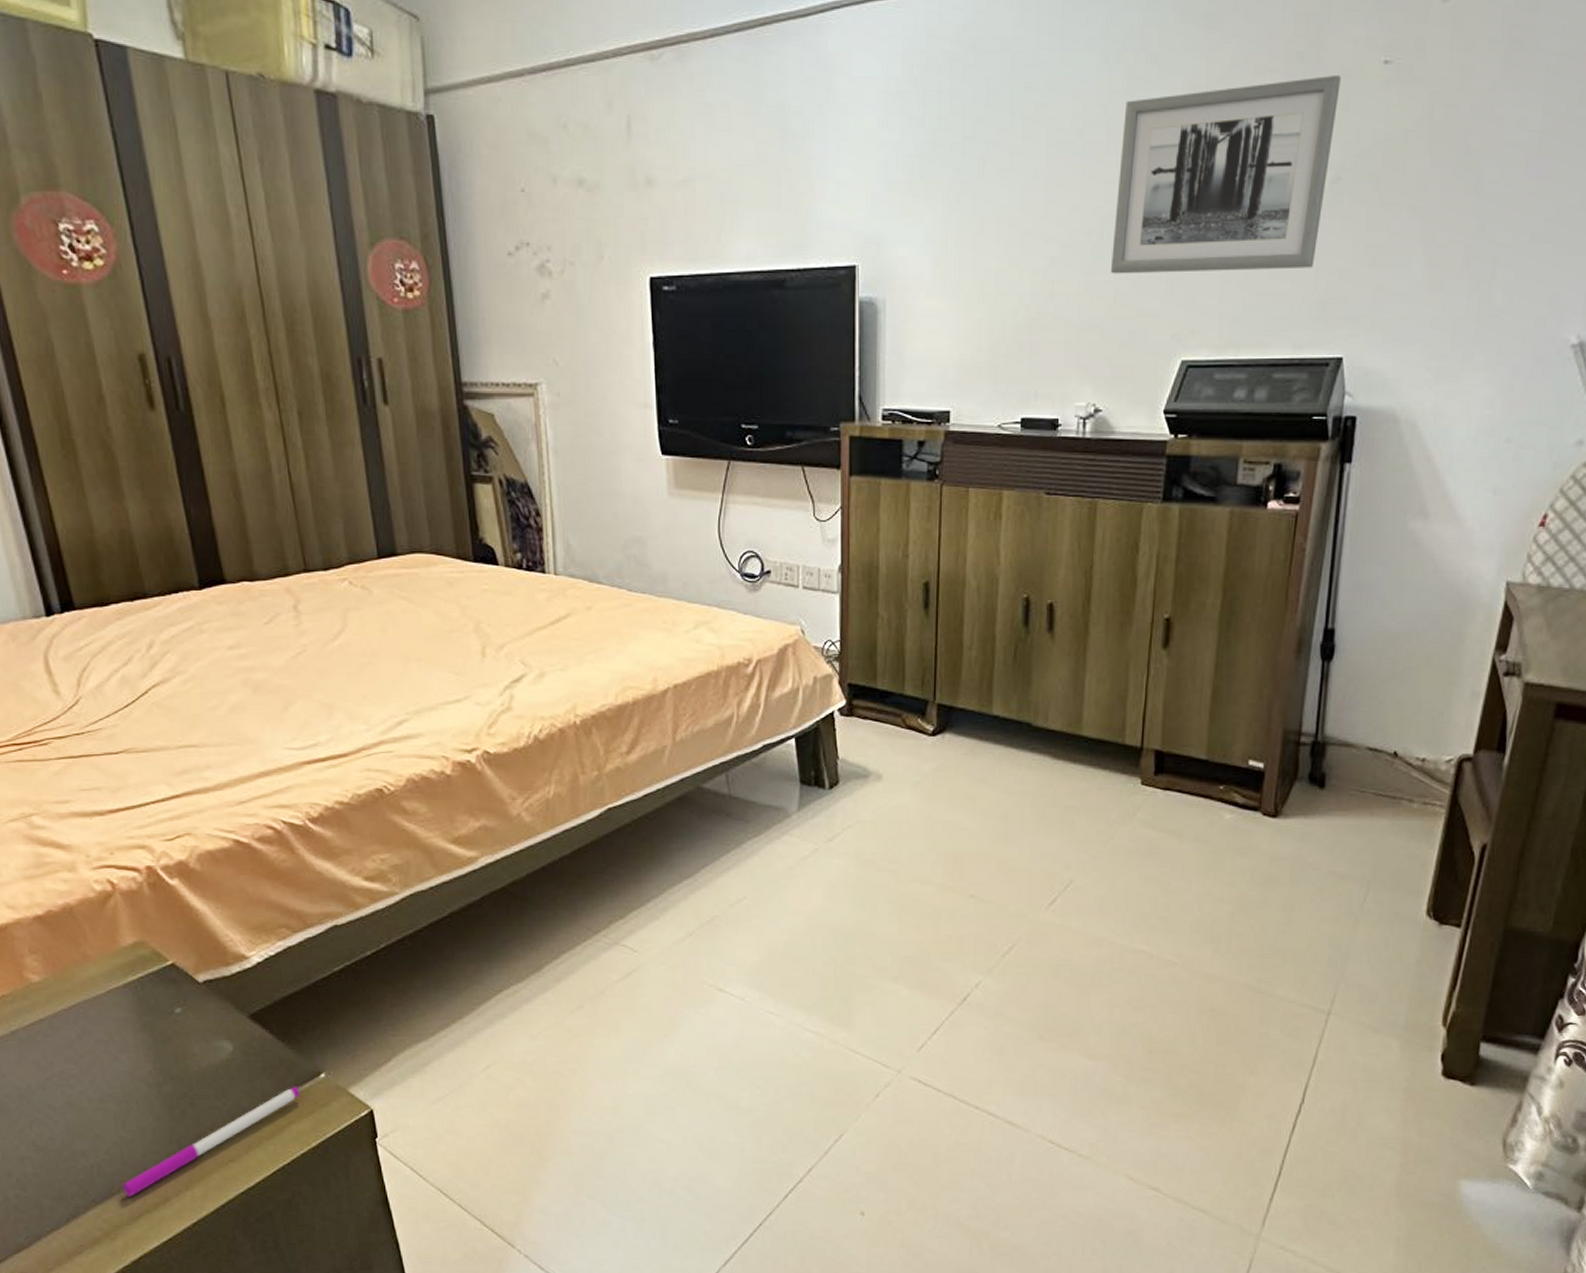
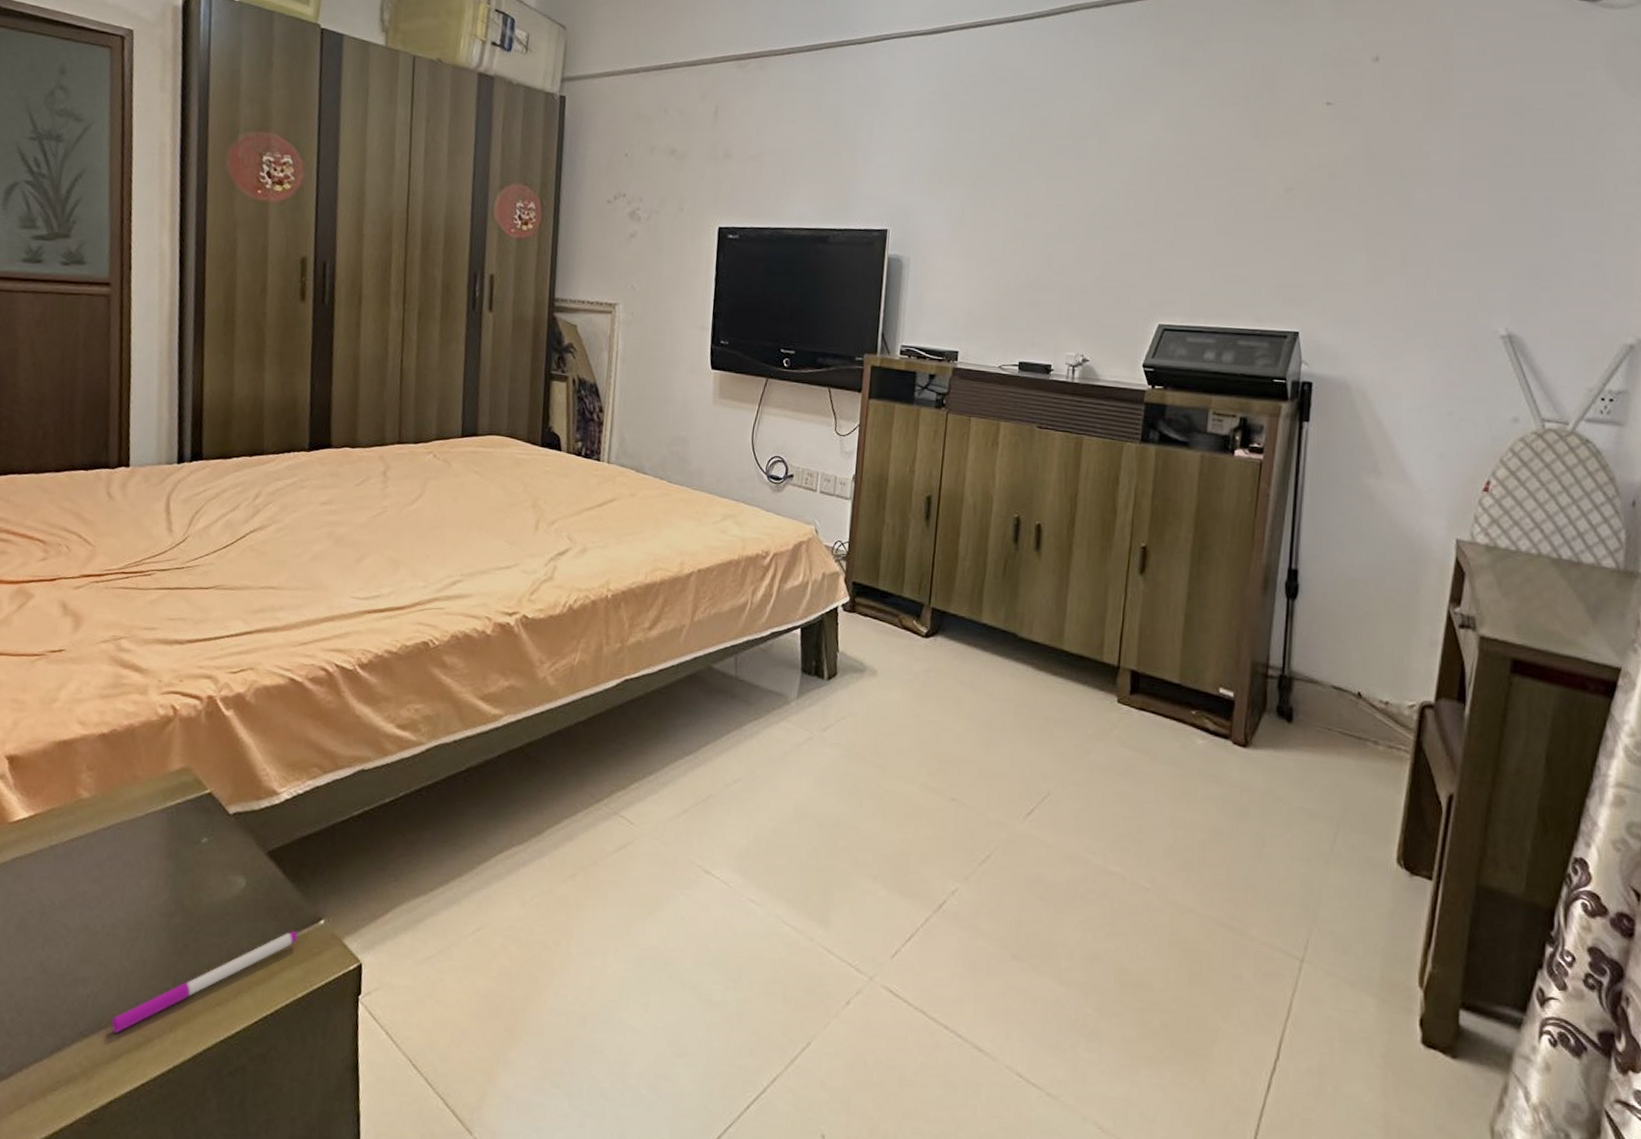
wall art: present [1111,74,1341,274] -> none [1100,110,1291,258]

